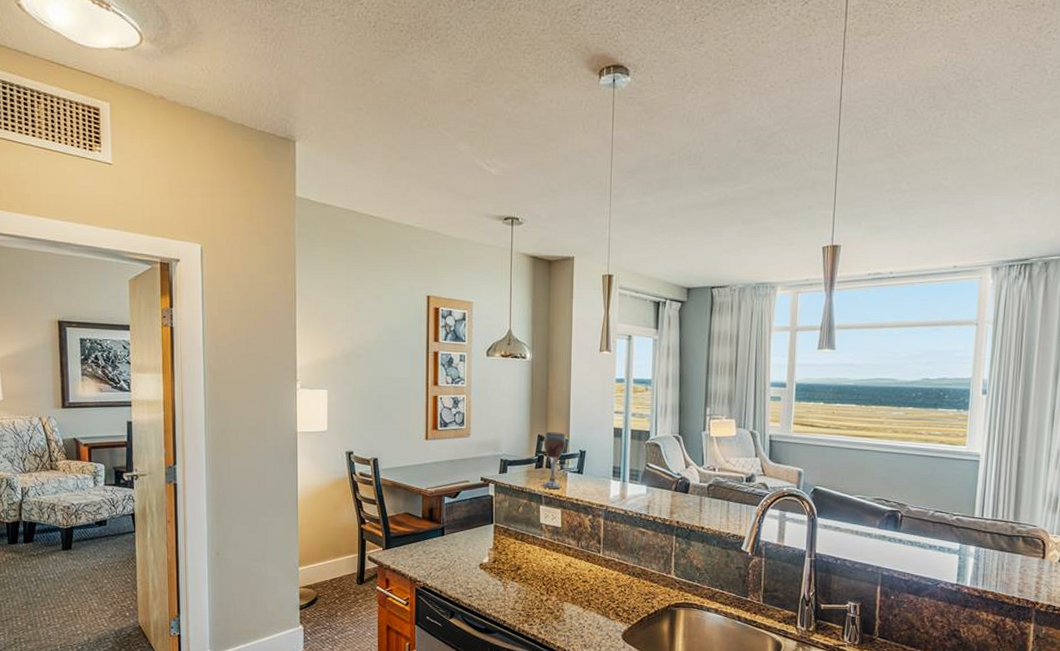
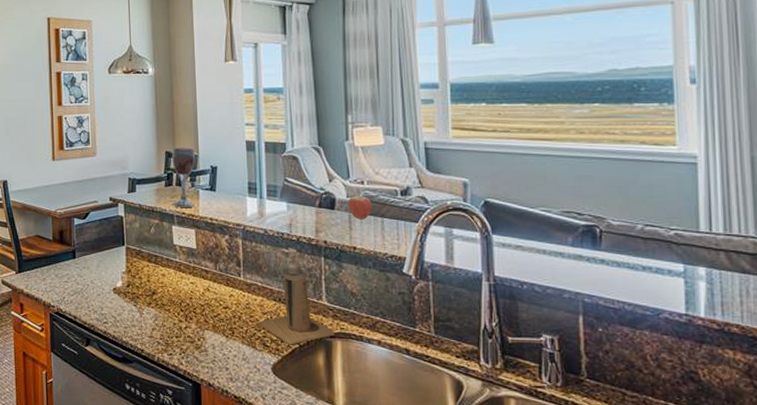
soap dispenser: none [612,526,680,614] -> present [257,247,336,345]
fruit: none [700,477,721,503] -> present [348,191,373,220]

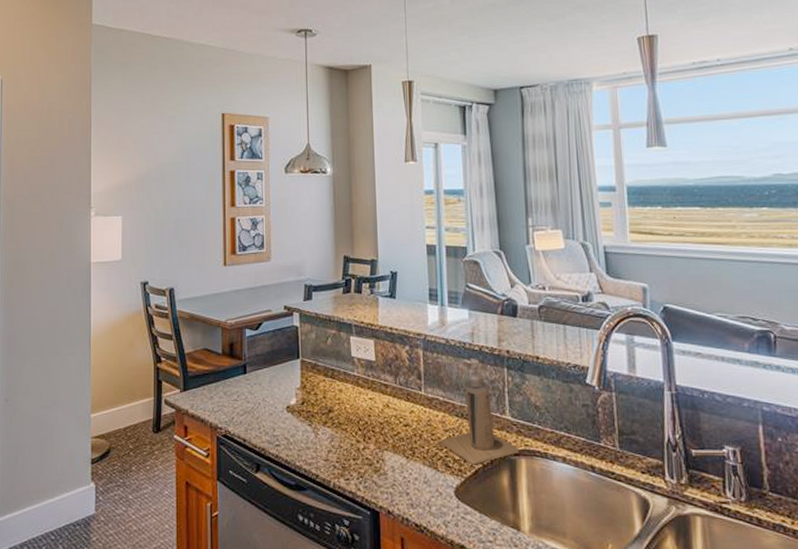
cup: present [172,148,196,207] -> none [350,252,375,316]
fruit: present [348,191,373,220] -> none [530,298,555,327]

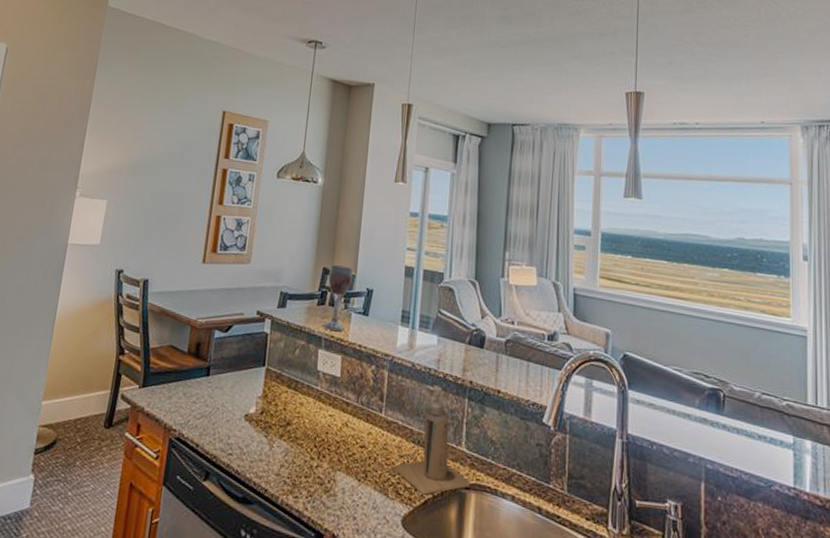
cup: none [350,252,375,316] -> present [321,265,353,331]

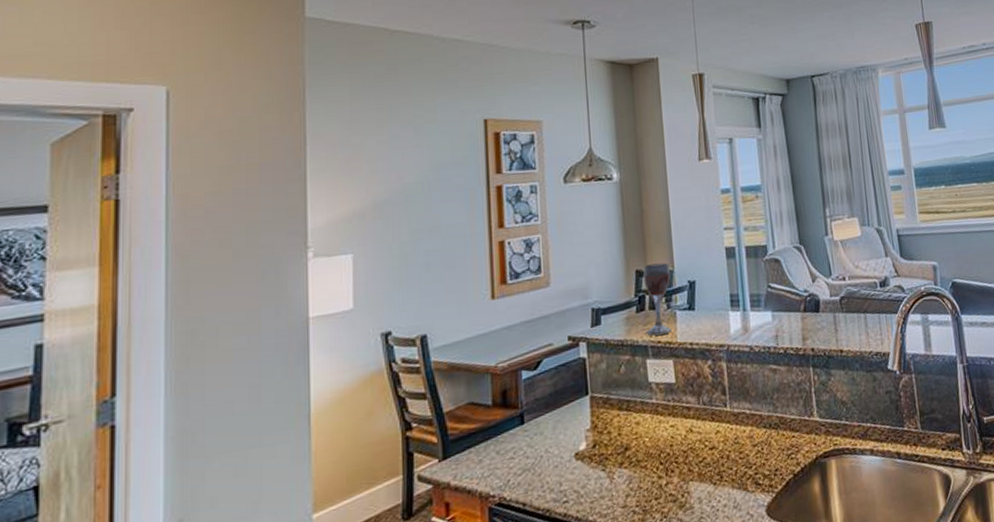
soap dispenser: present [393,384,471,495] -> none [748,362,829,477]

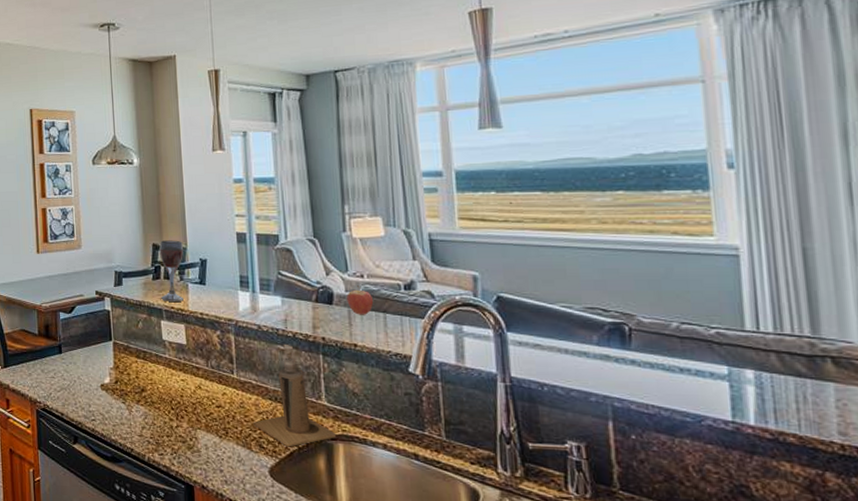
soap dispenser: none [748,362,829,477] -> present [253,343,337,447]
fruit: none [831,289,856,320] -> present [347,285,374,315]

